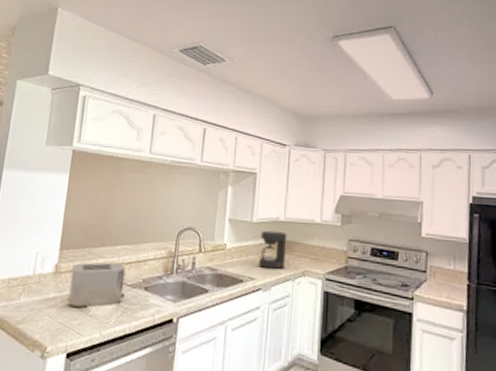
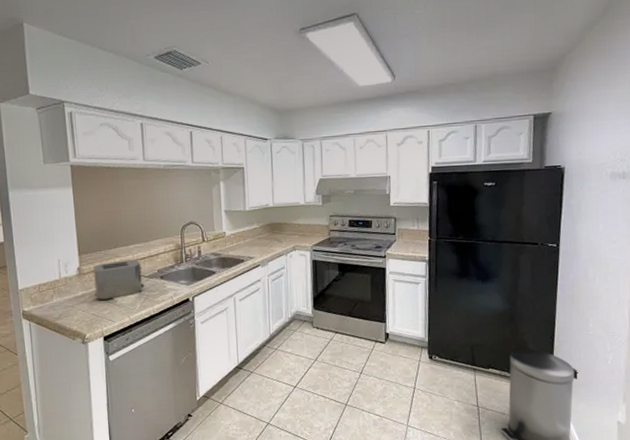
coffee maker: present [259,230,287,270] -> none [254,215,278,249]

